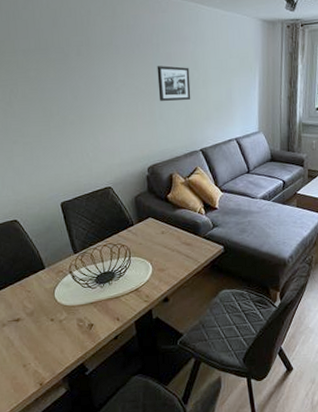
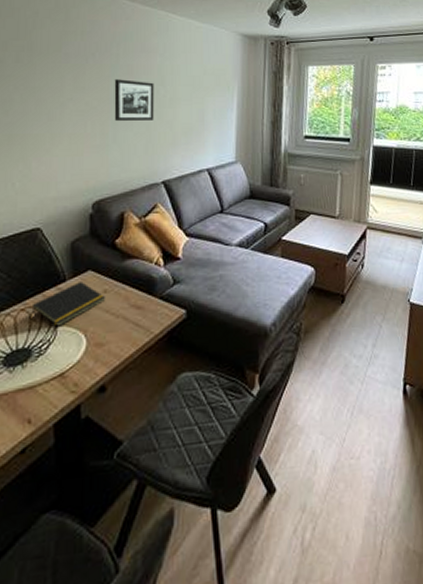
notepad: none [111,226,164,257] -> present [31,282,106,327]

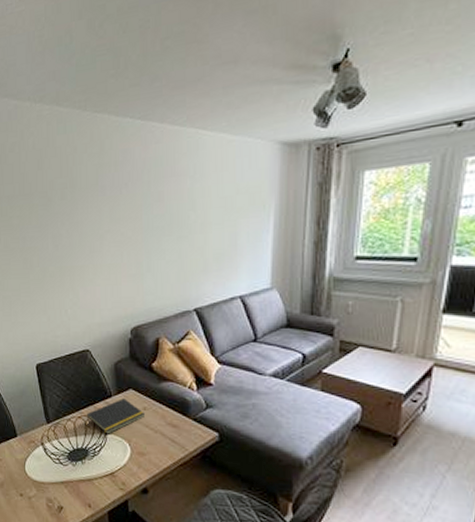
picture frame: present [114,79,154,121] -> none [146,207,186,250]

